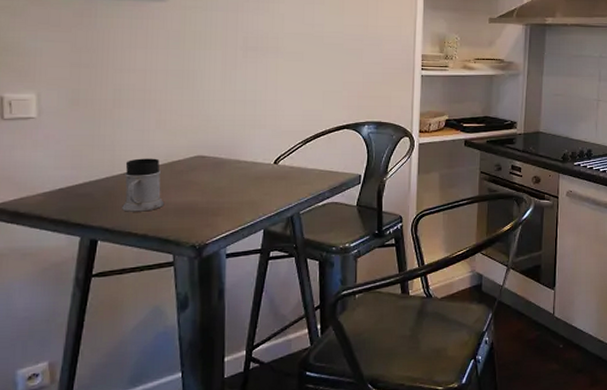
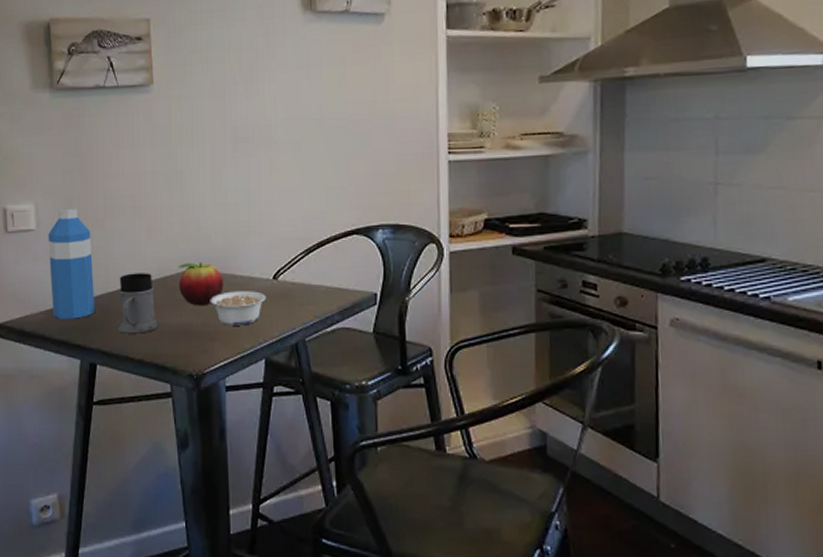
water bottle: none [50,98,99,200] -> present [48,207,96,319]
fruit: none [185,149,229,187] -> present [178,262,224,306]
legume: none [215,174,267,203] -> present [210,291,266,325]

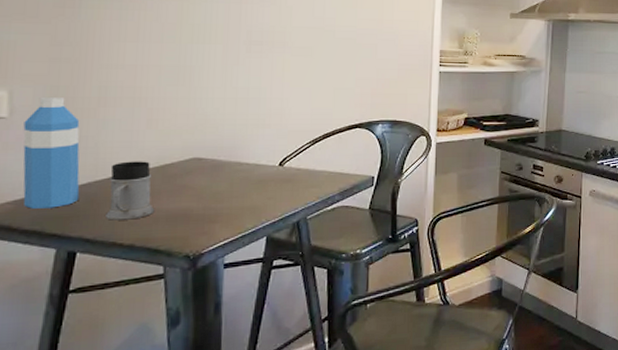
fruit: present [178,262,224,306] -> none [180,151,229,191]
legume: present [210,291,266,325] -> none [213,176,271,208]

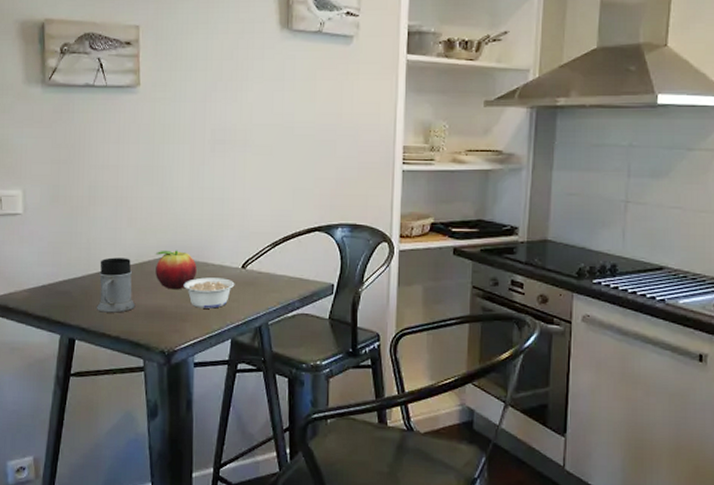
water bottle: present [23,96,80,209] -> none [34,195,77,298]
fruit: none [180,151,229,191] -> present [155,250,197,290]
legume: none [213,176,271,208] -> present [183,277,235,309]

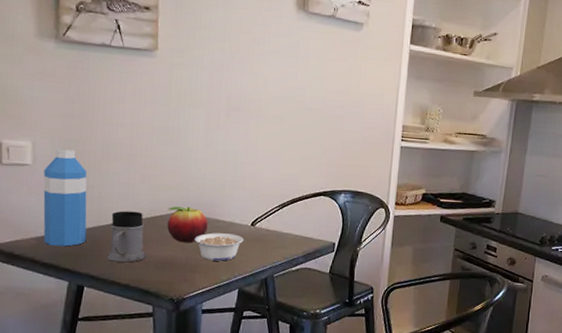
water bottle: none [34,195,77,298] -> present [43,148,87,247]

